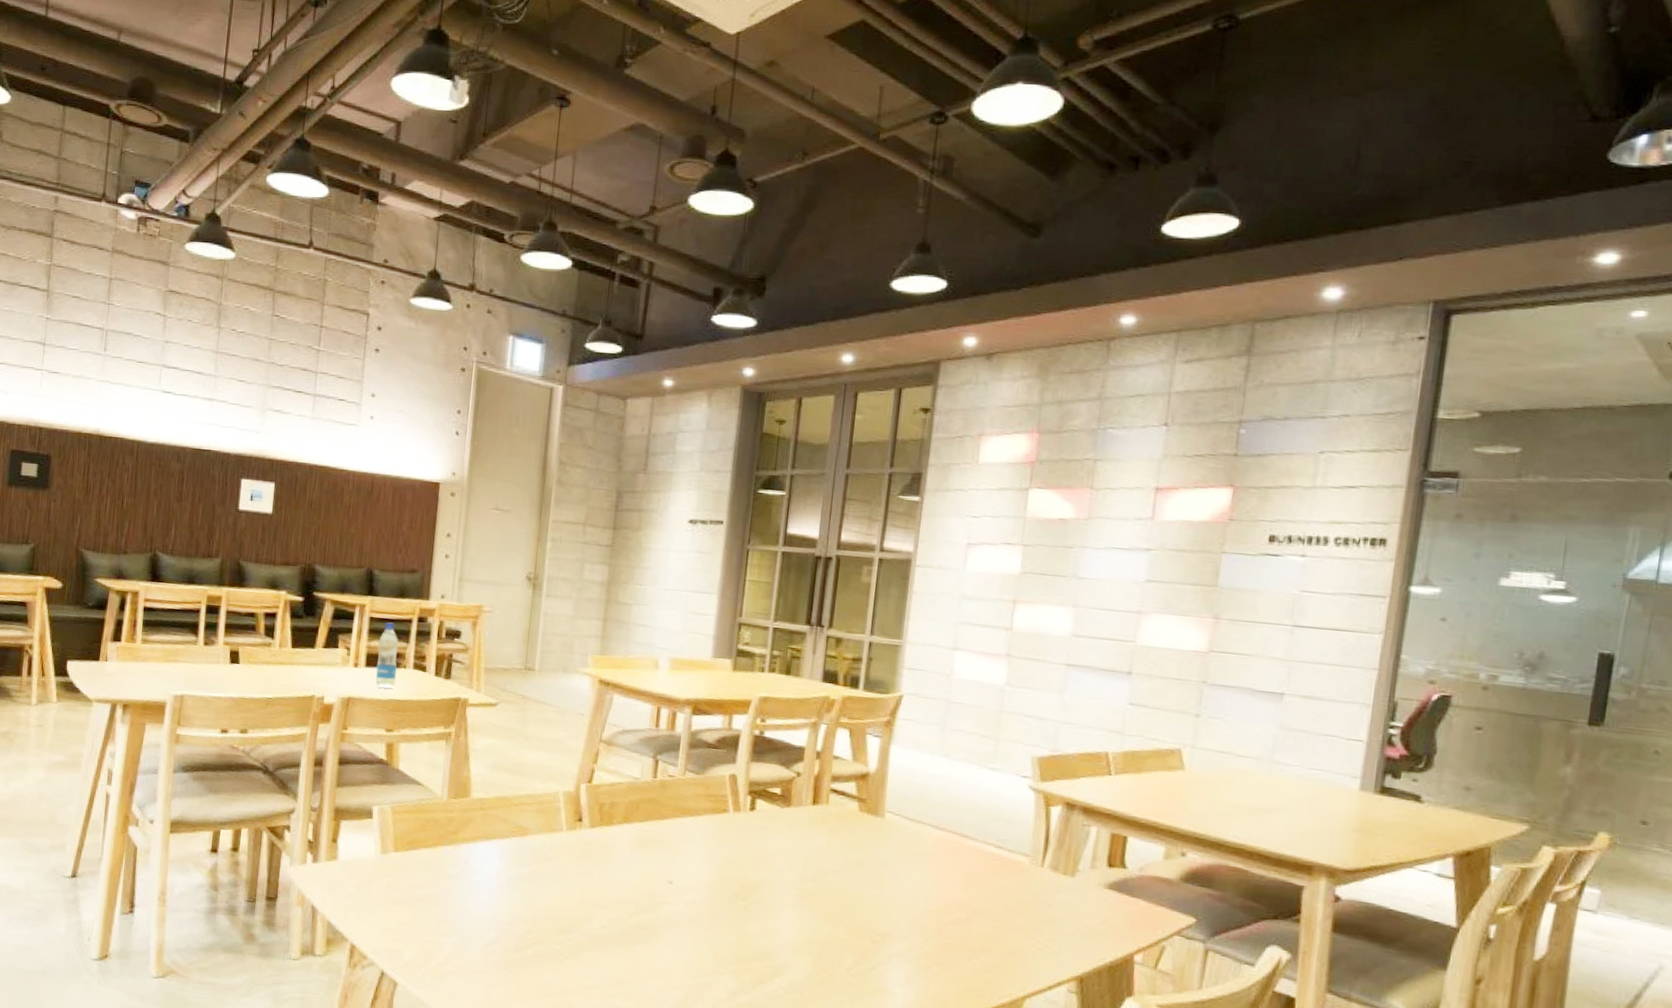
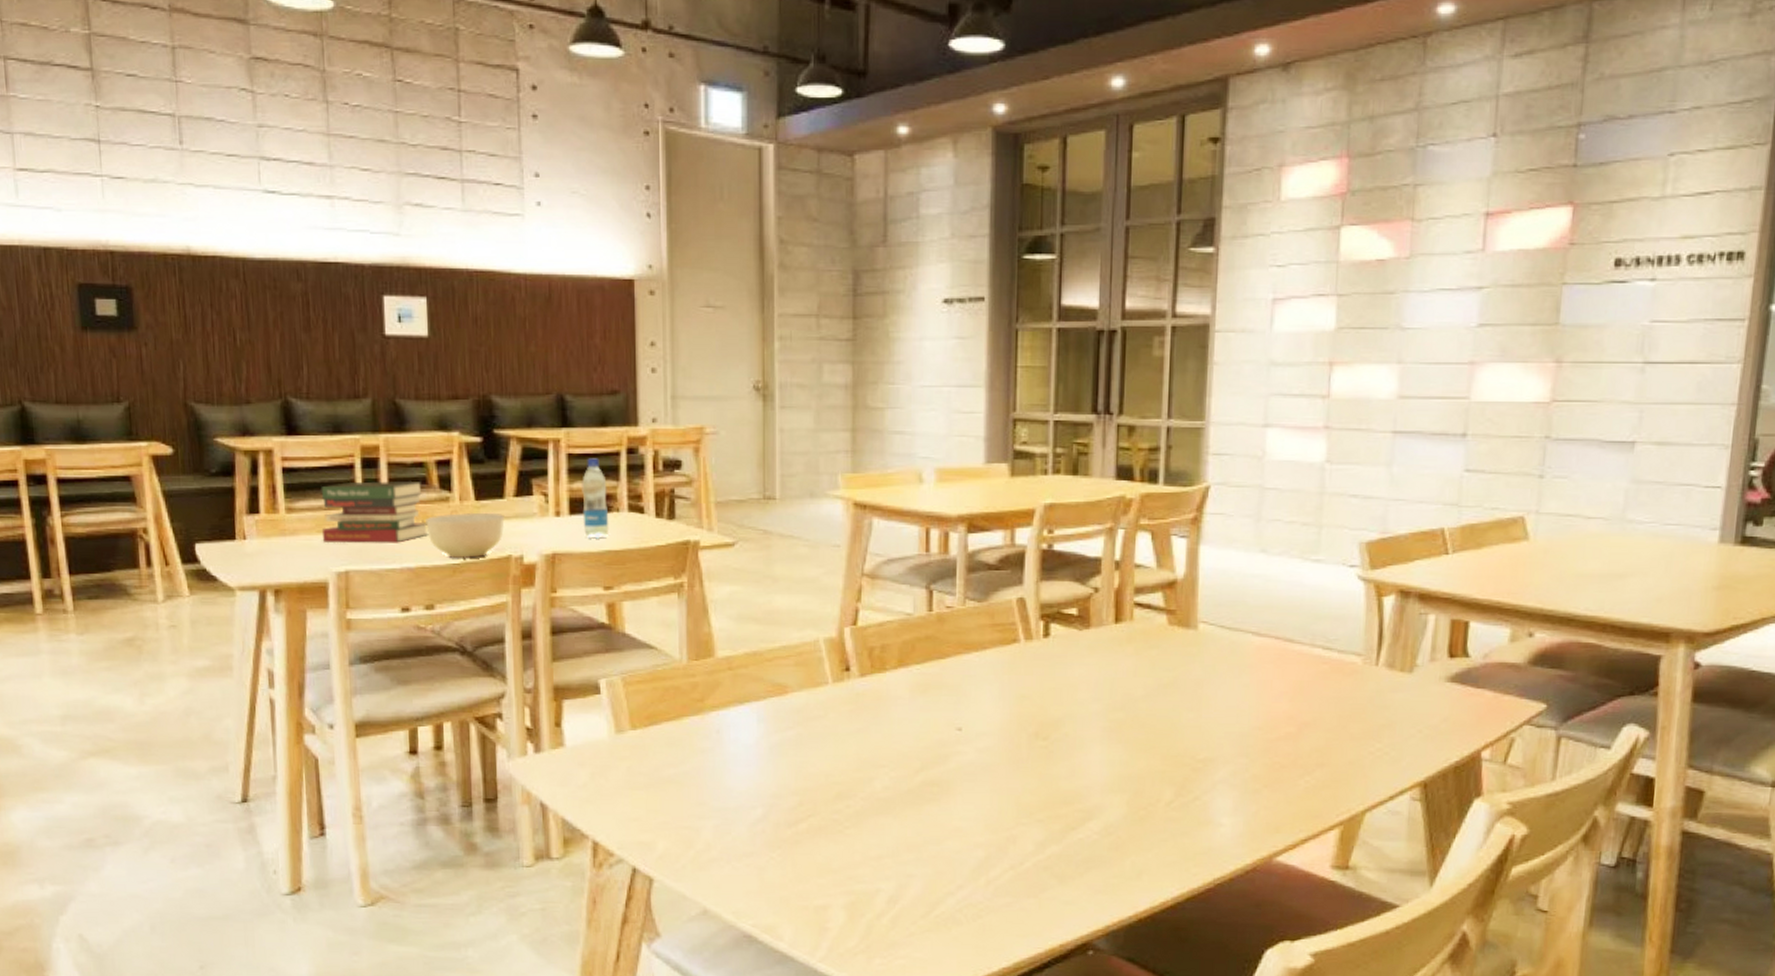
books: none [167,623,251,677] -> present [321,480,429,544]
bowl: none [250,656,313,695] -> present [426,512,505,559]

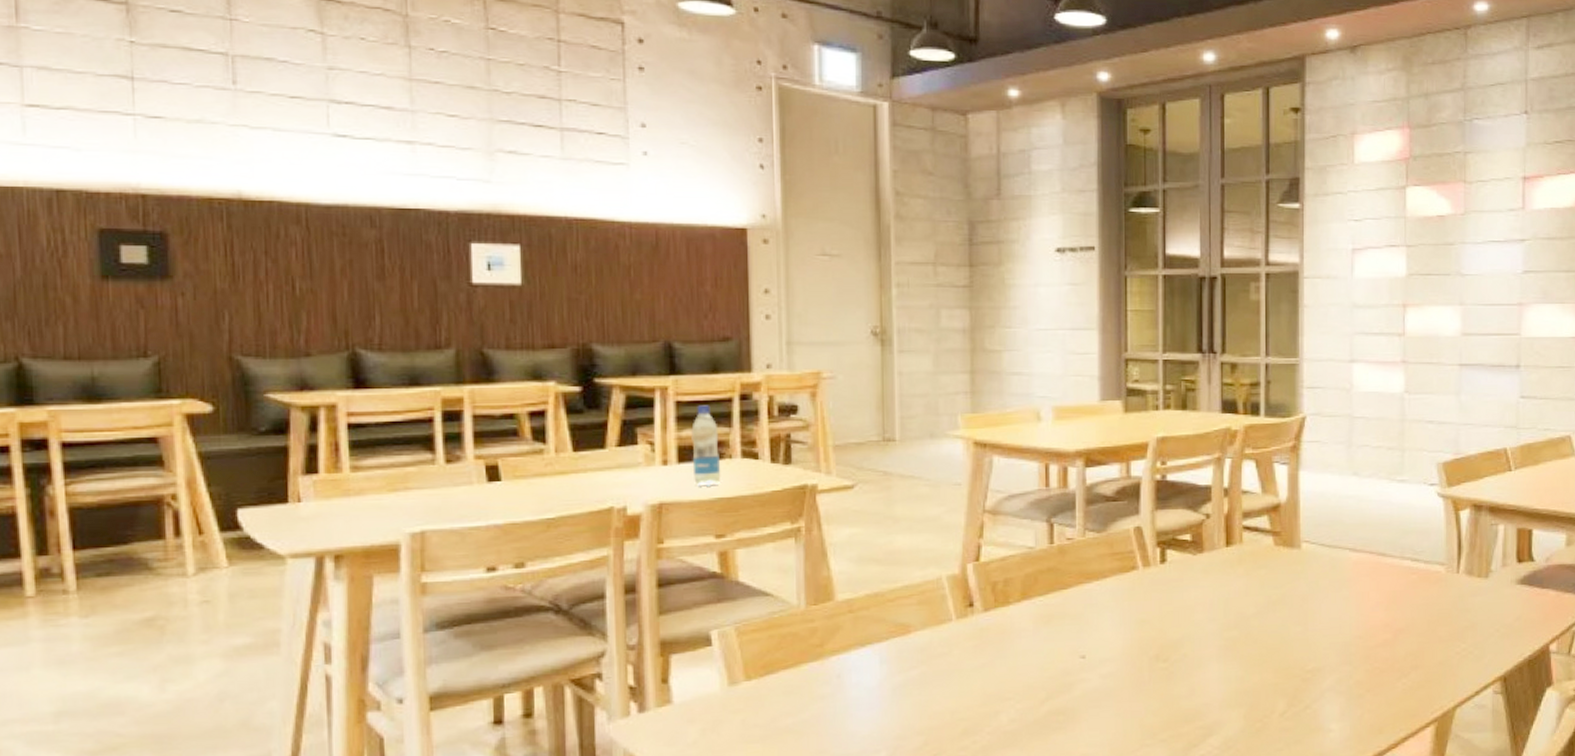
books: present [321,480,429,544] -> none [393,433,520,503]
bowl: present [426,512,505,559] -> none [516,464,606,514]

